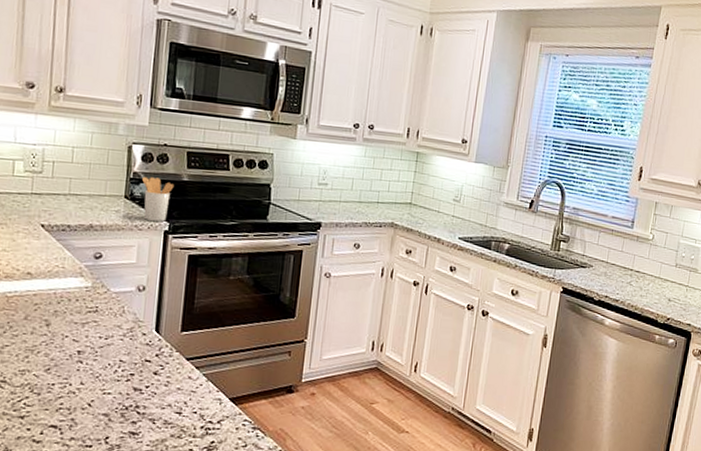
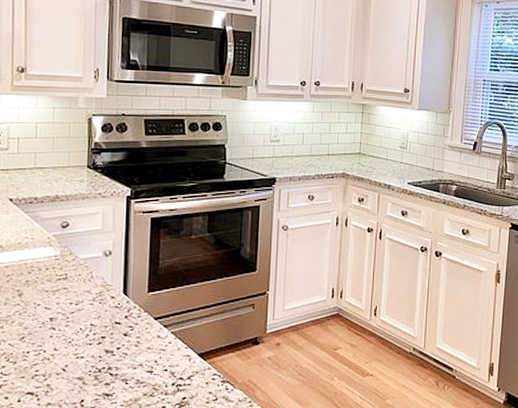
utensil holder: present [142,176,175,222] -> none [103,146,134,188]

